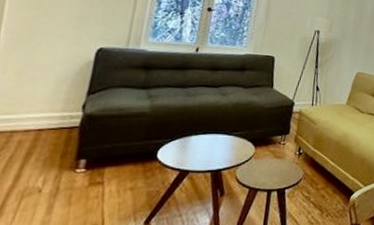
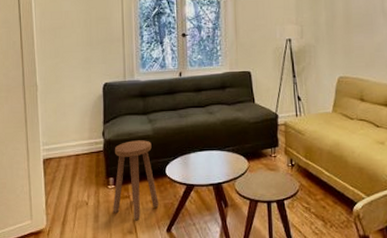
stool: none [76,117,146,211] -> present [113,140,159,220]

